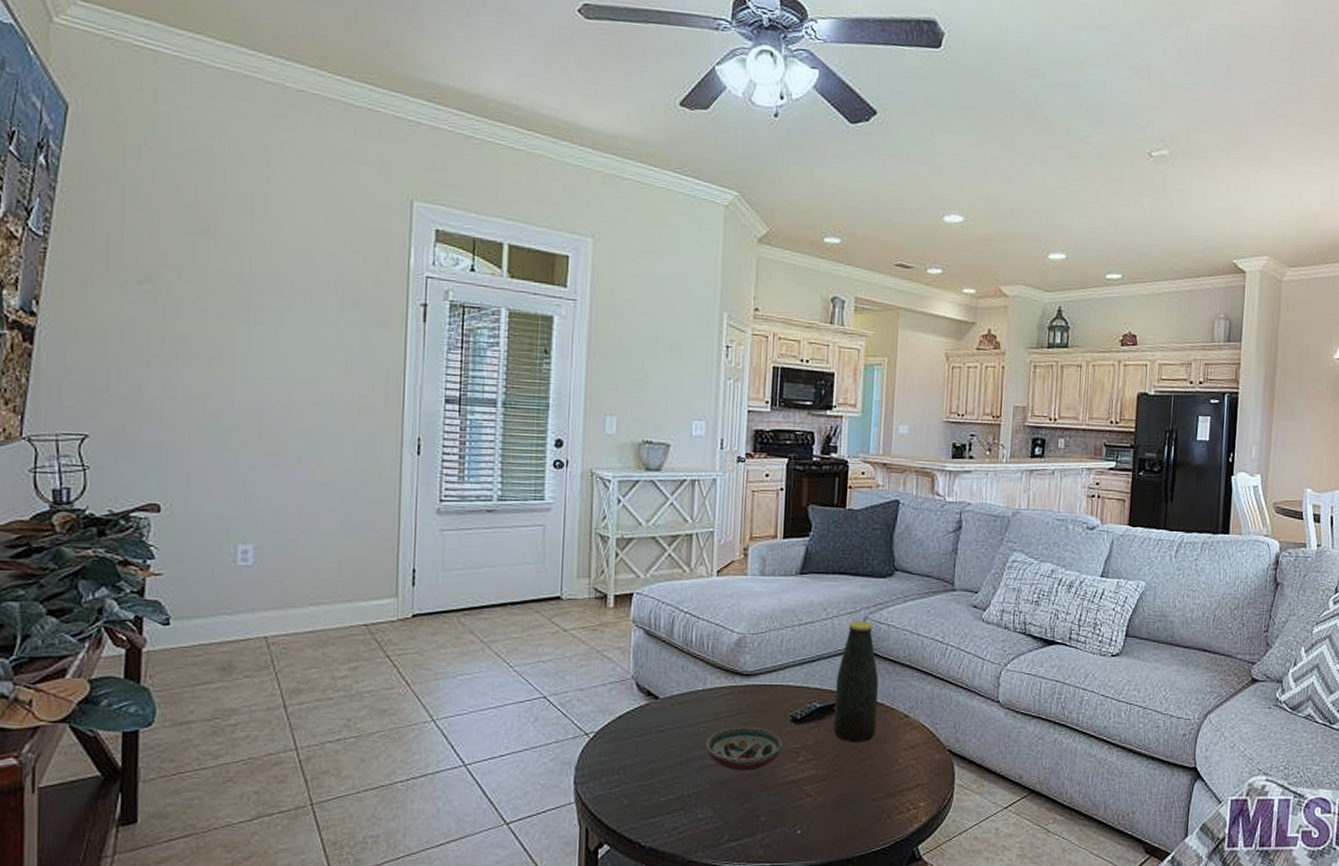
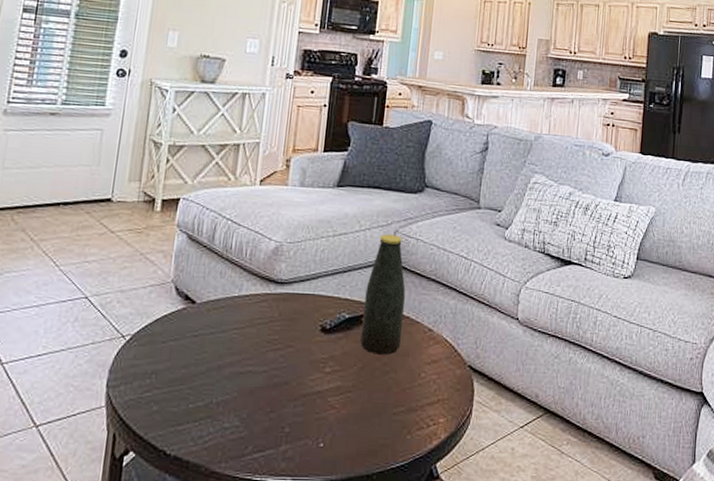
decorative bowl: present [705,726,784,771] -> none [236,334,312,380]

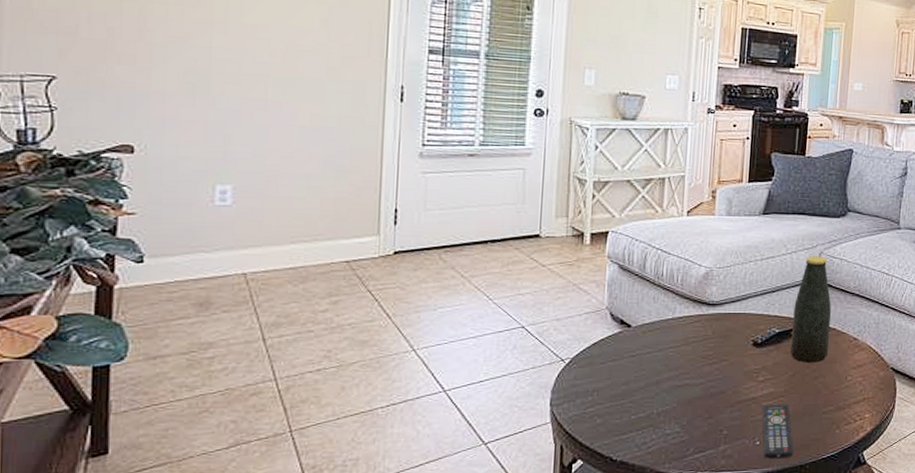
remote control: none [327,399,360,465] -> present [761,403,794,459]

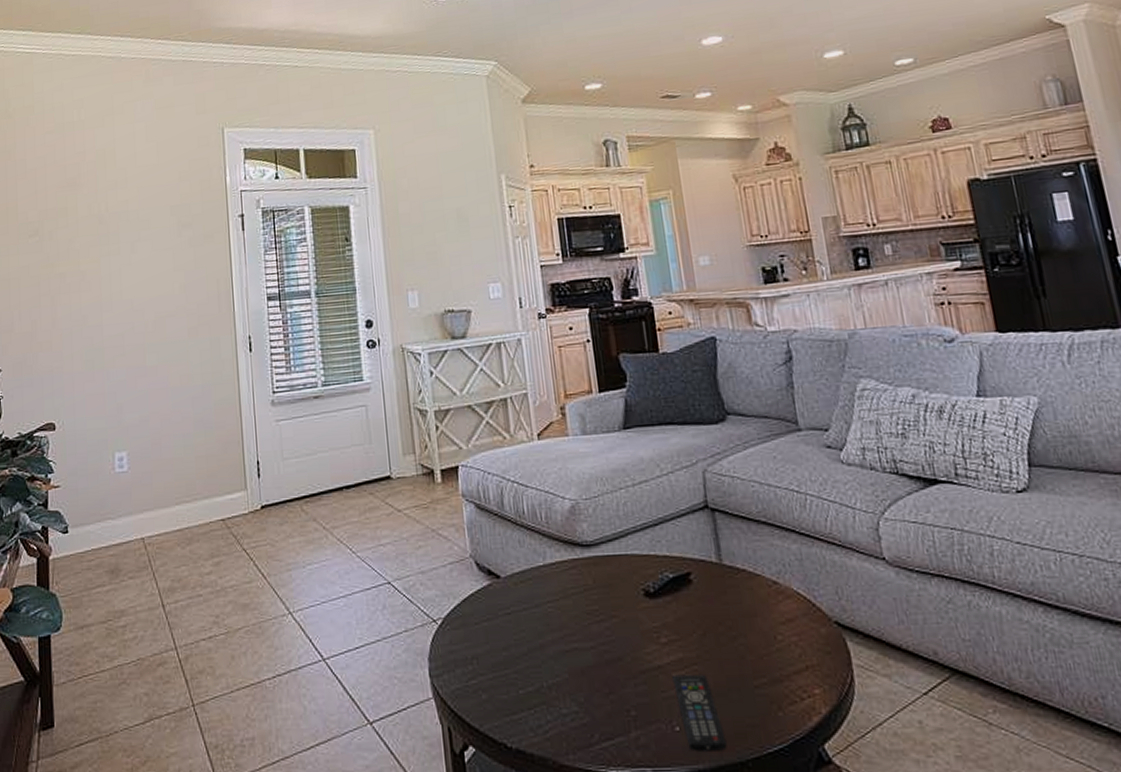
bottle: present [790,256,831,363] -> none [685,474,743,618]

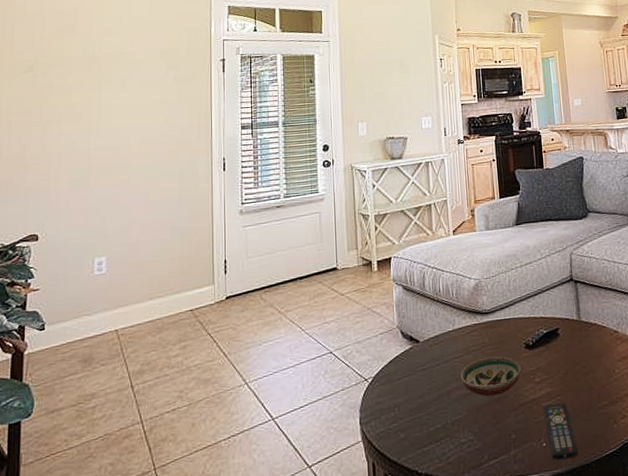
decorative bowl: none [556,604,642,657] -> present [460,356,522,397]

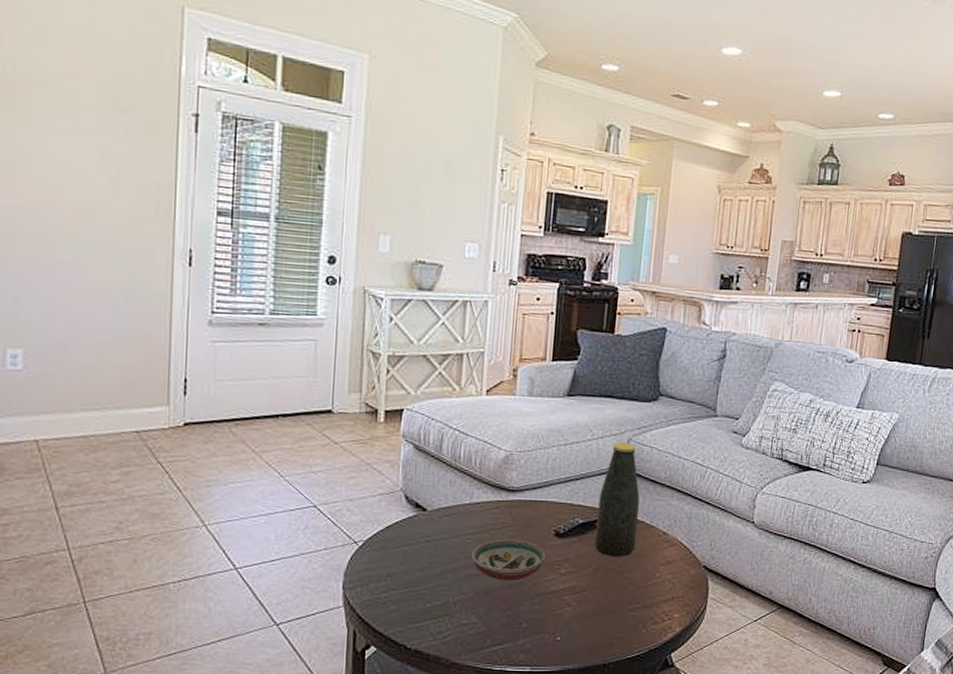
remote control: present [542,402,578,460] -> none [563,598,597,656]
bottle: none [556,256,593,360] -> present [595,442,640,557]

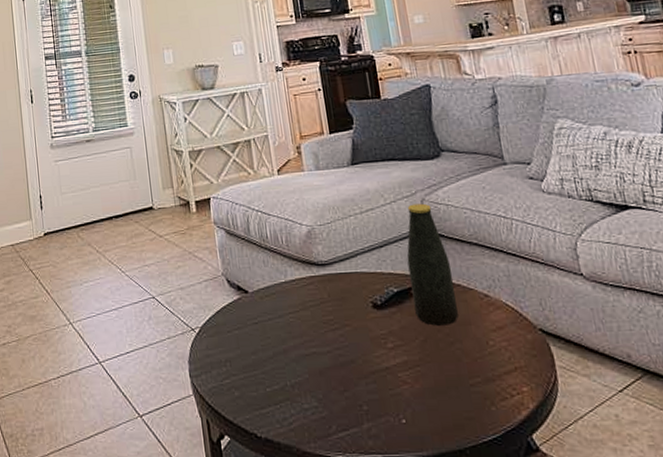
decorative bowl: present [471,539,547,581] -> none [297,314,371,360]

